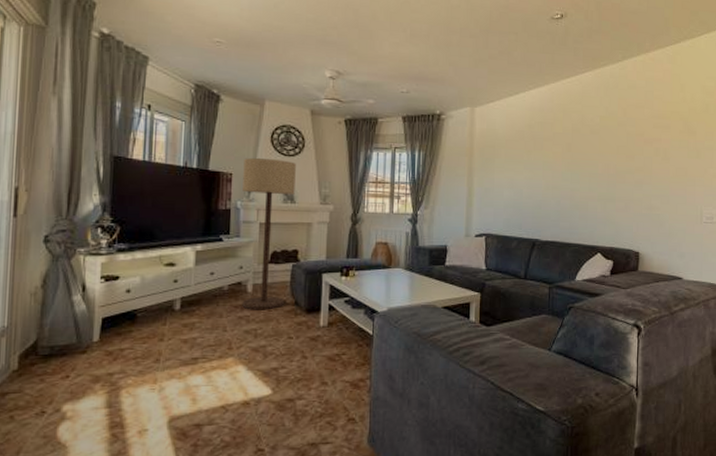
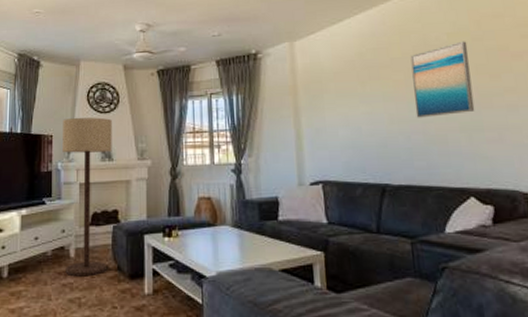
wall art: none [567,124,614,187] -> present [410,41,475,118]

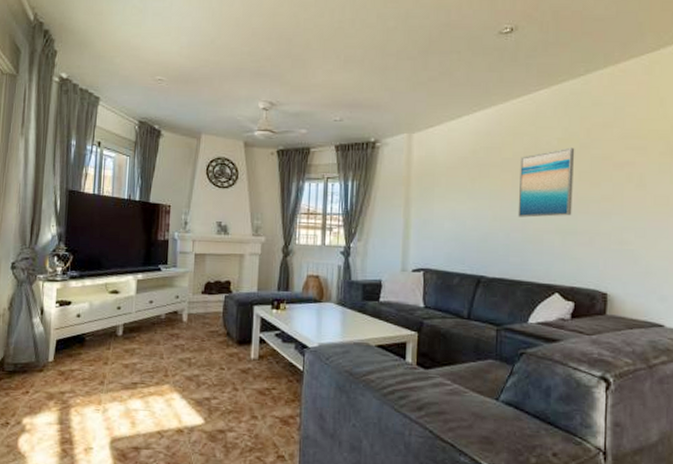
floor lamp: present [62,117,112,277] -> none [178,189,230,340]

